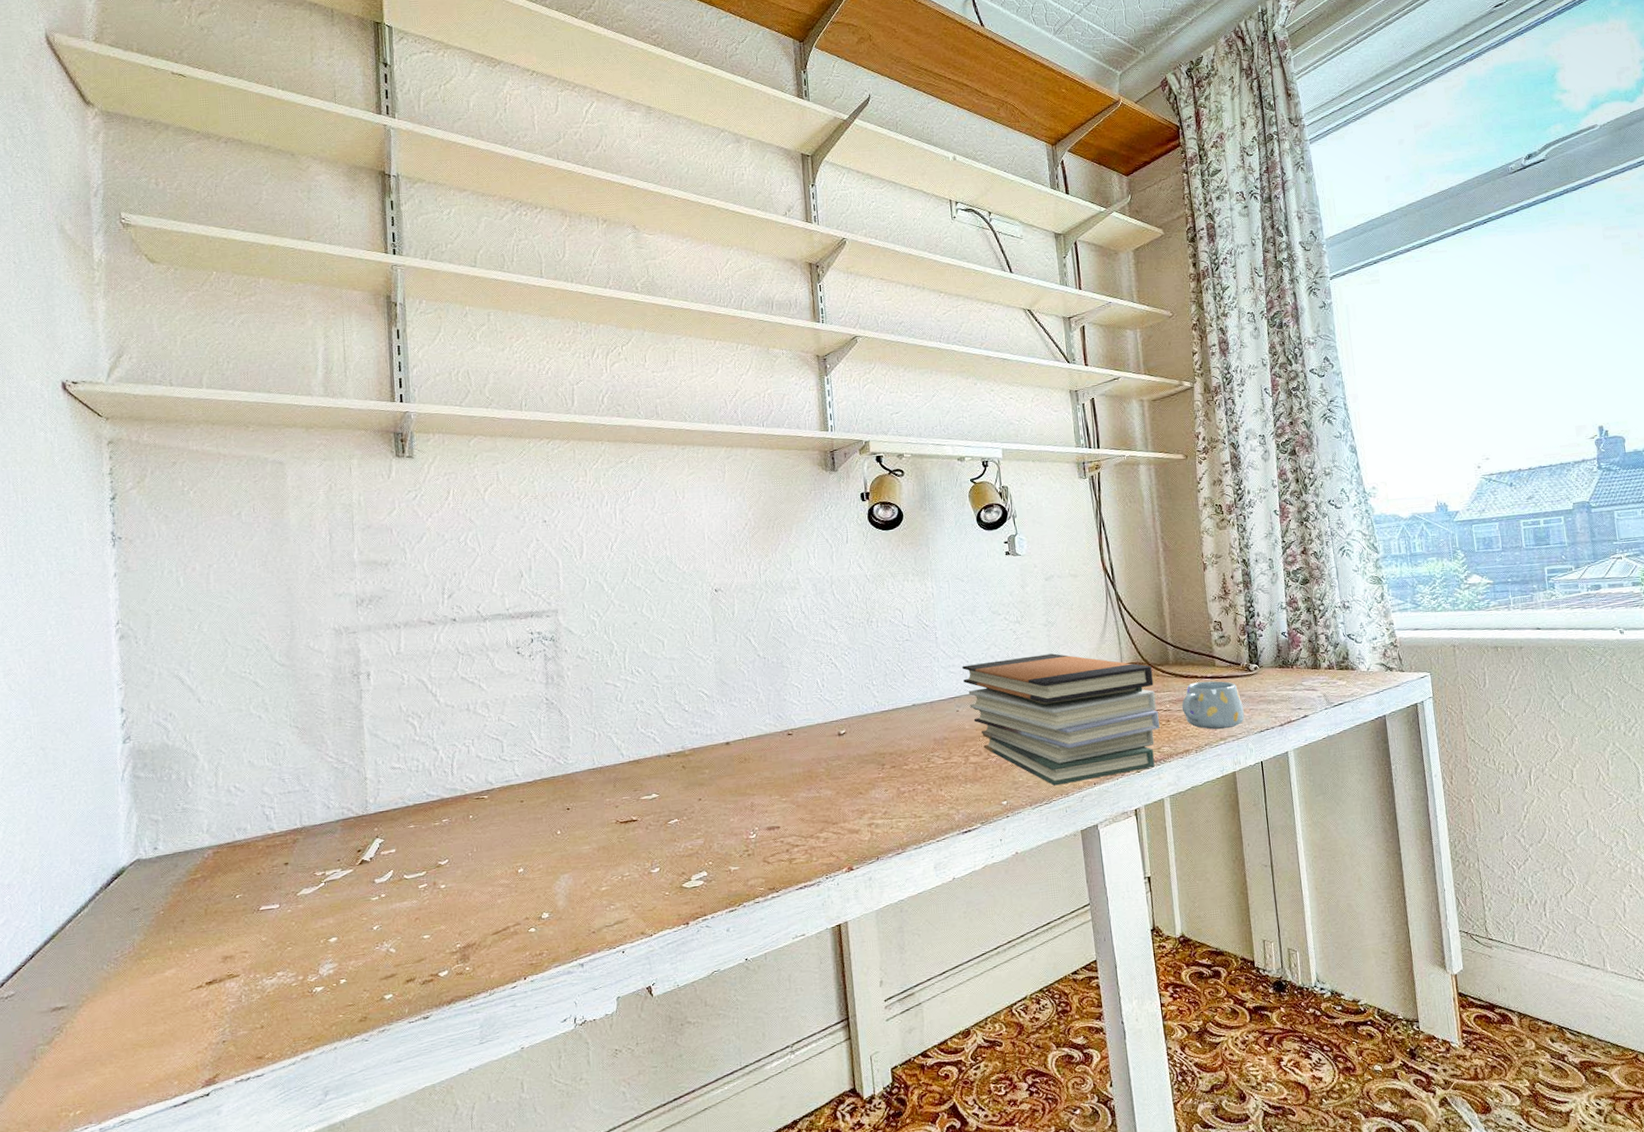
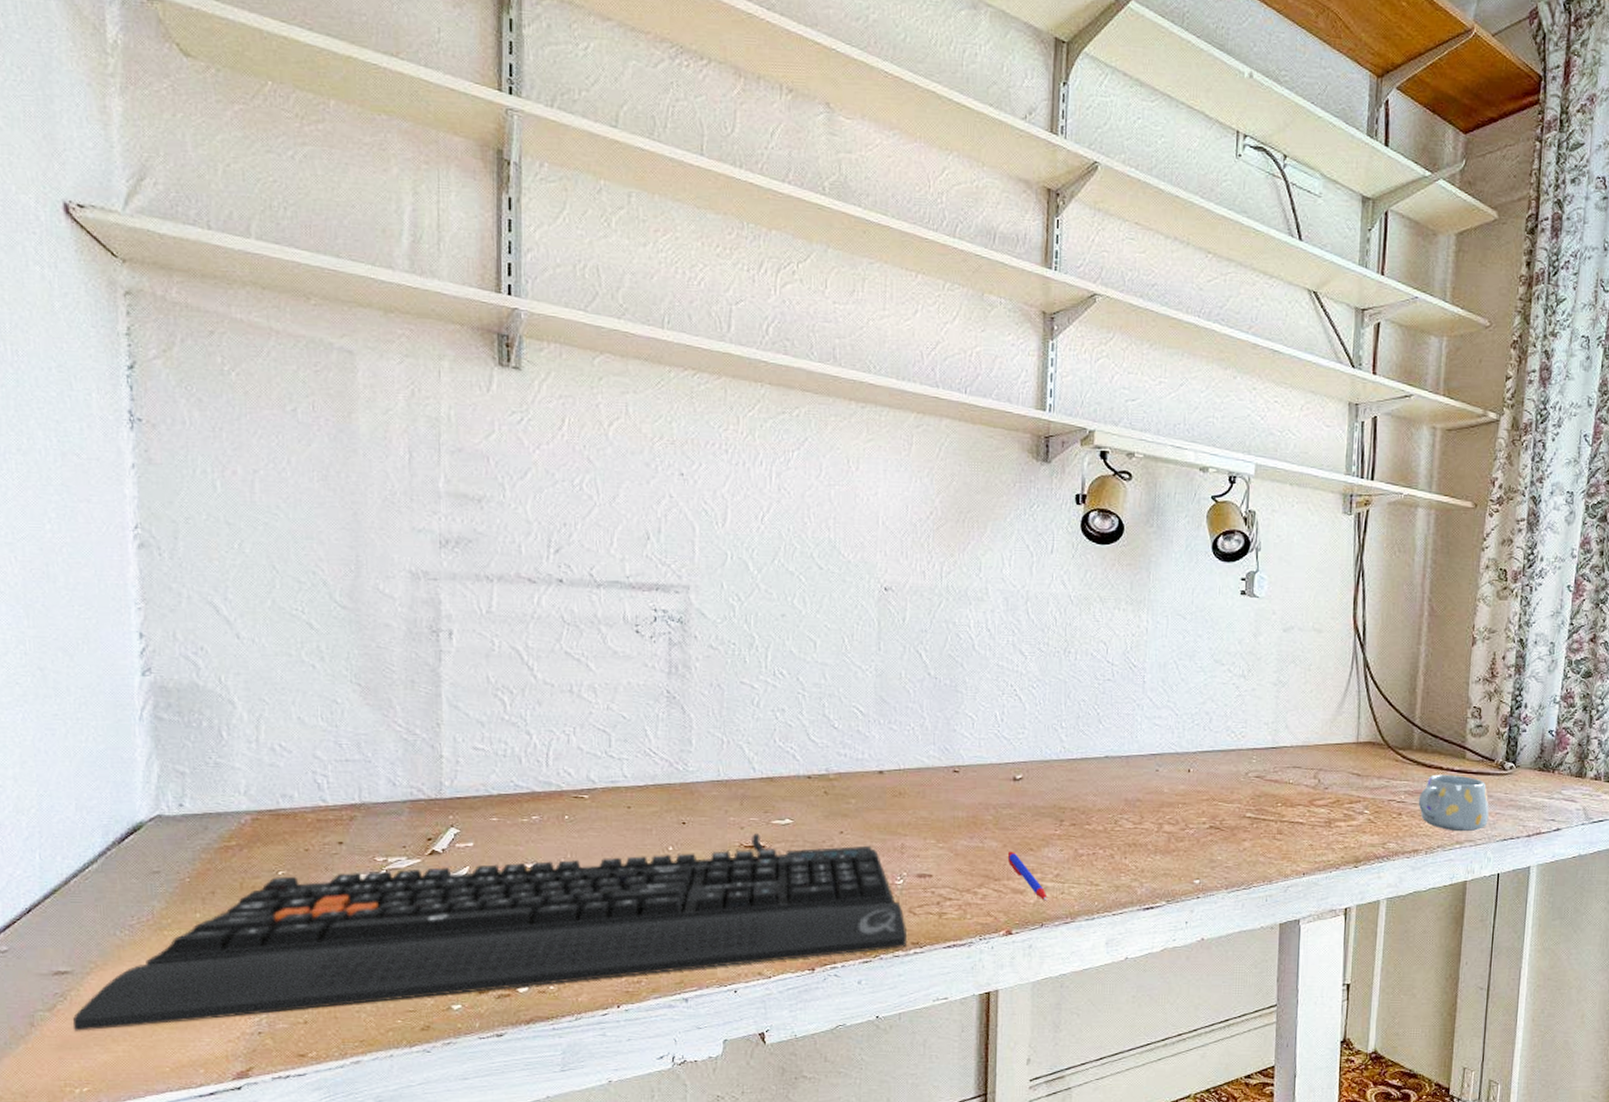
keyboard: none [67,807,765,1060] -> present [72,834,908,1031]
pen: none [841,797,880,837] -> present [1007,851,1048,901]
book stack: present [962,653,1160,786] -> none [1169,718,1392,870]

